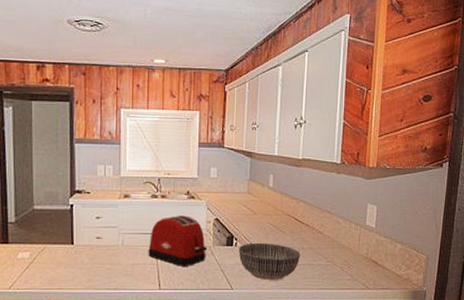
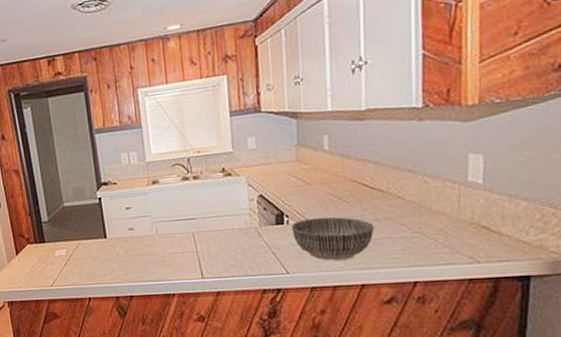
toaster: present [148,215,207,266] -> none [185,195,253,252]

